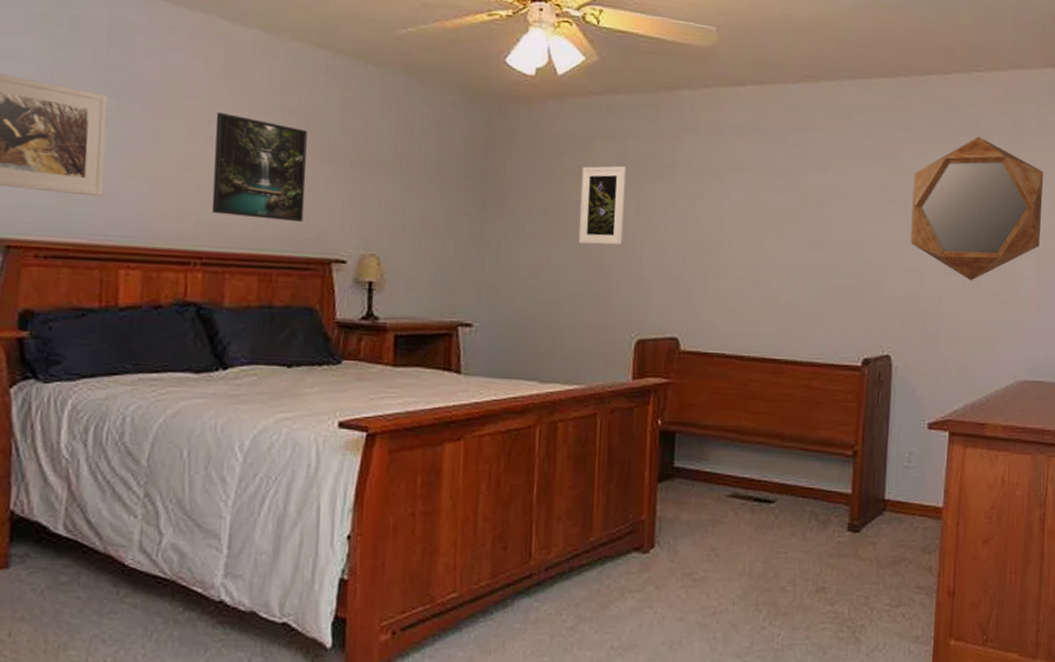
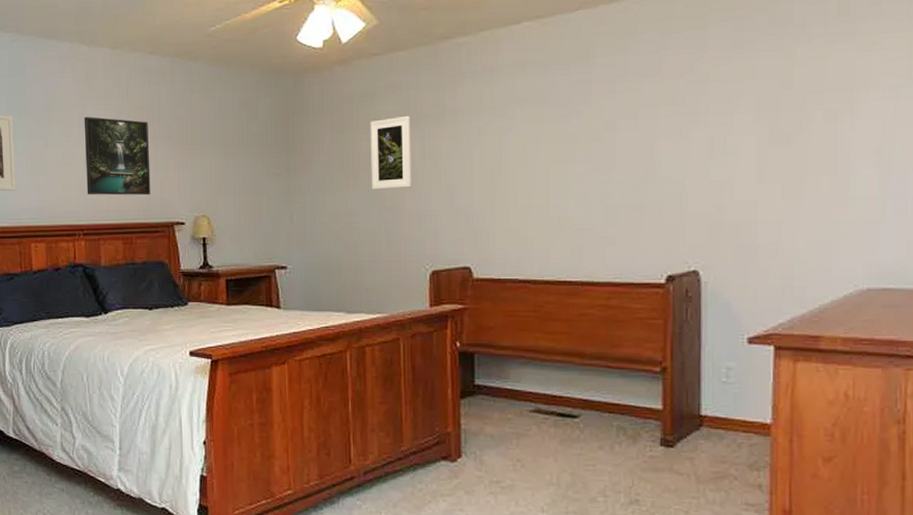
home mirror: present [910,136,1044,281] -> none [714,32,882,187]

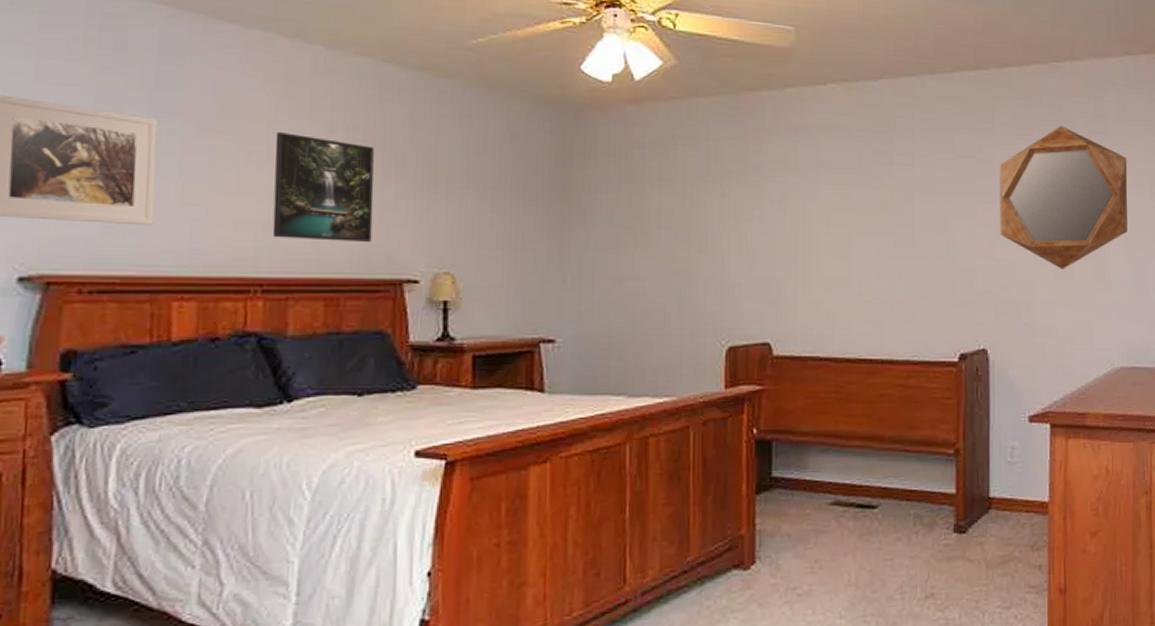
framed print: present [370,115,412,190] -> none [662,169,710,252]
home mirror: none [714,32,882,187] -> present [999,126,1128,269]

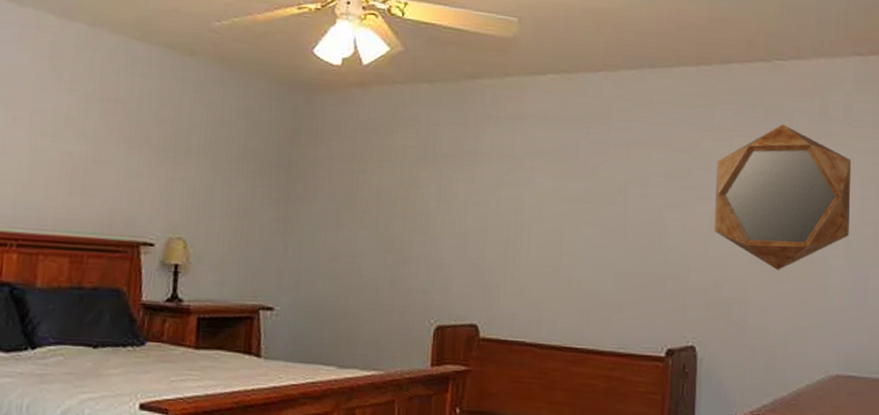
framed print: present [272,131,374,243] -> none [29,100,123,206]

